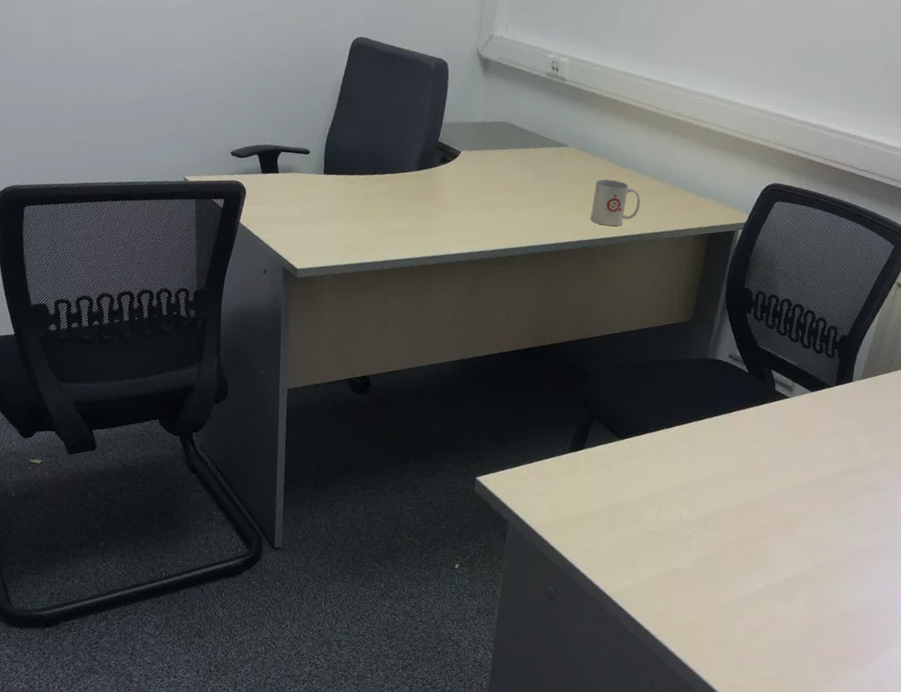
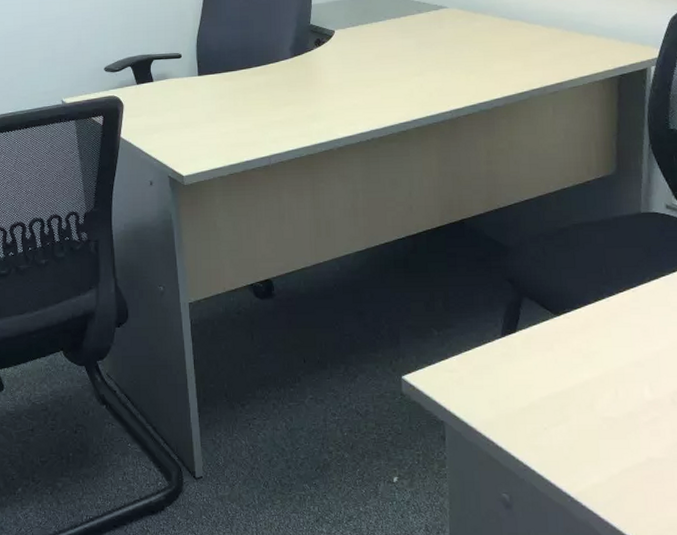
mug: present [590,179,641,227] -> none [482,34,536,84]

